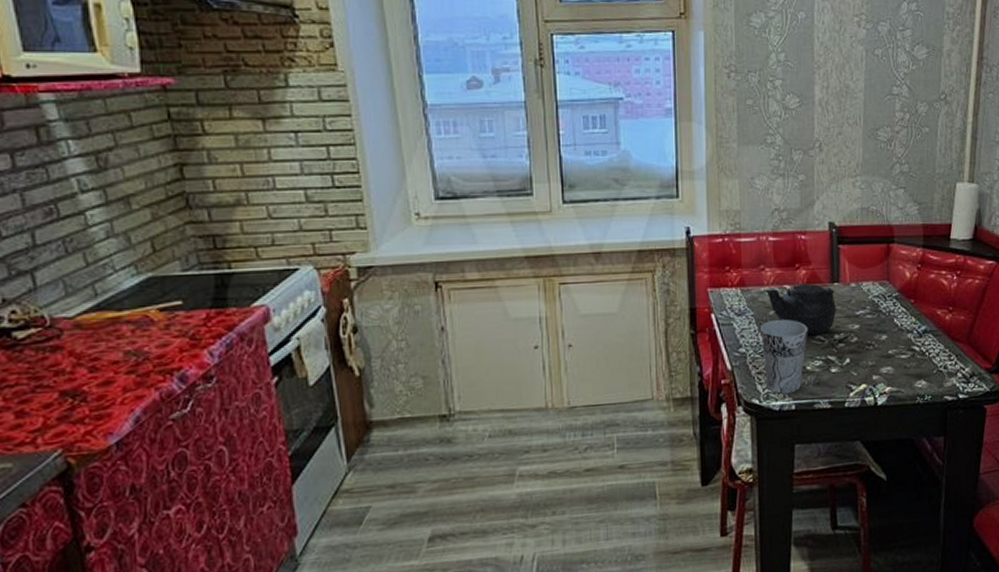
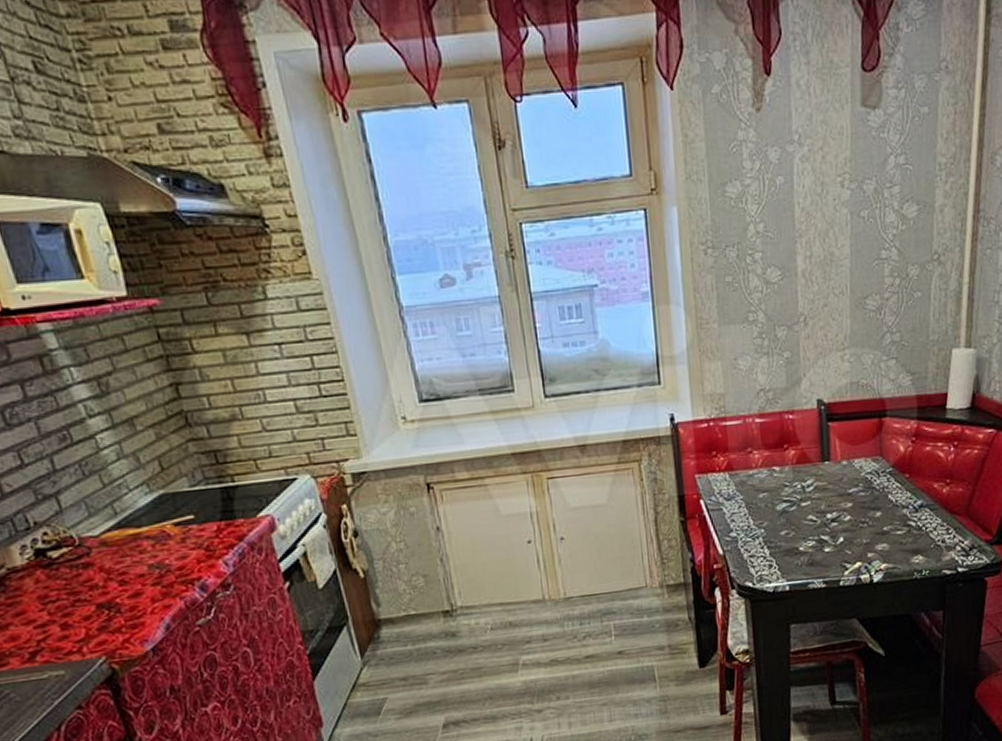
cup: present [760,319,808,394] -> none [750,501,800,576]
teapot: present [765,283,837,335] -> none [753,464,829,516]

